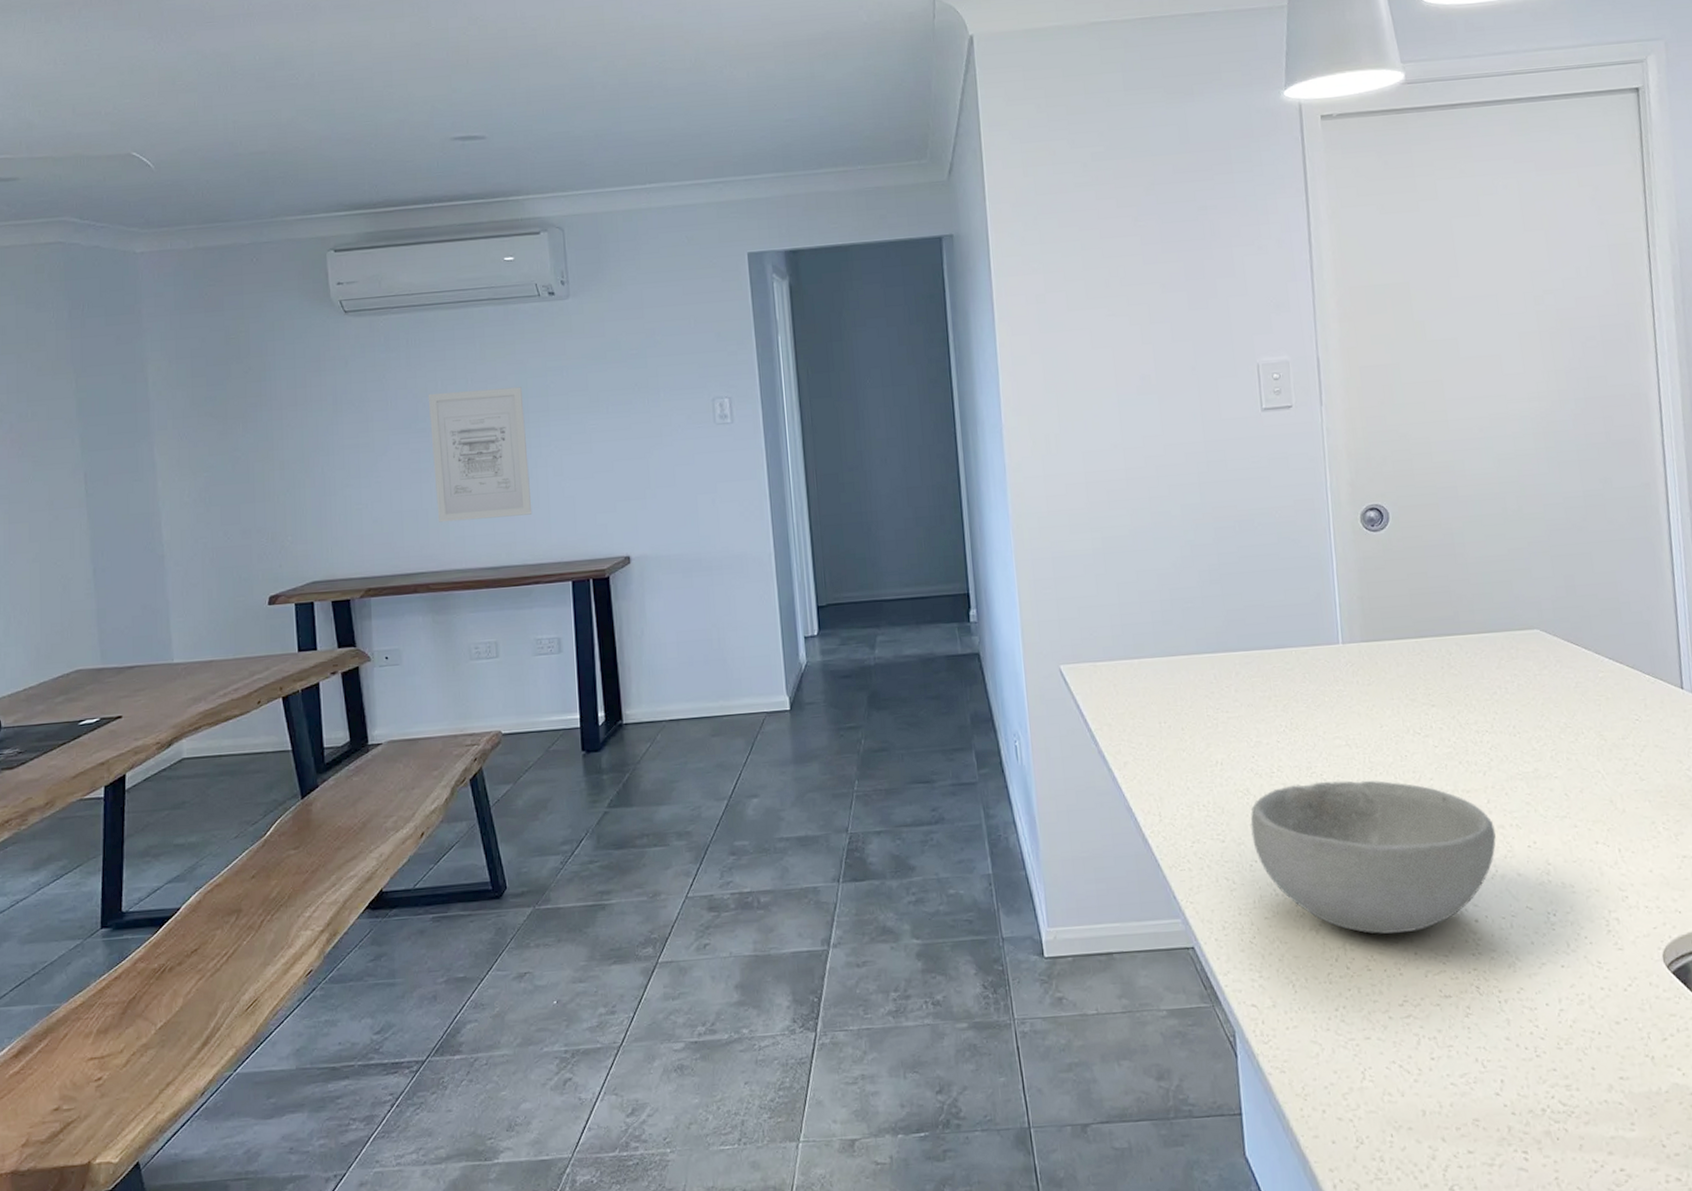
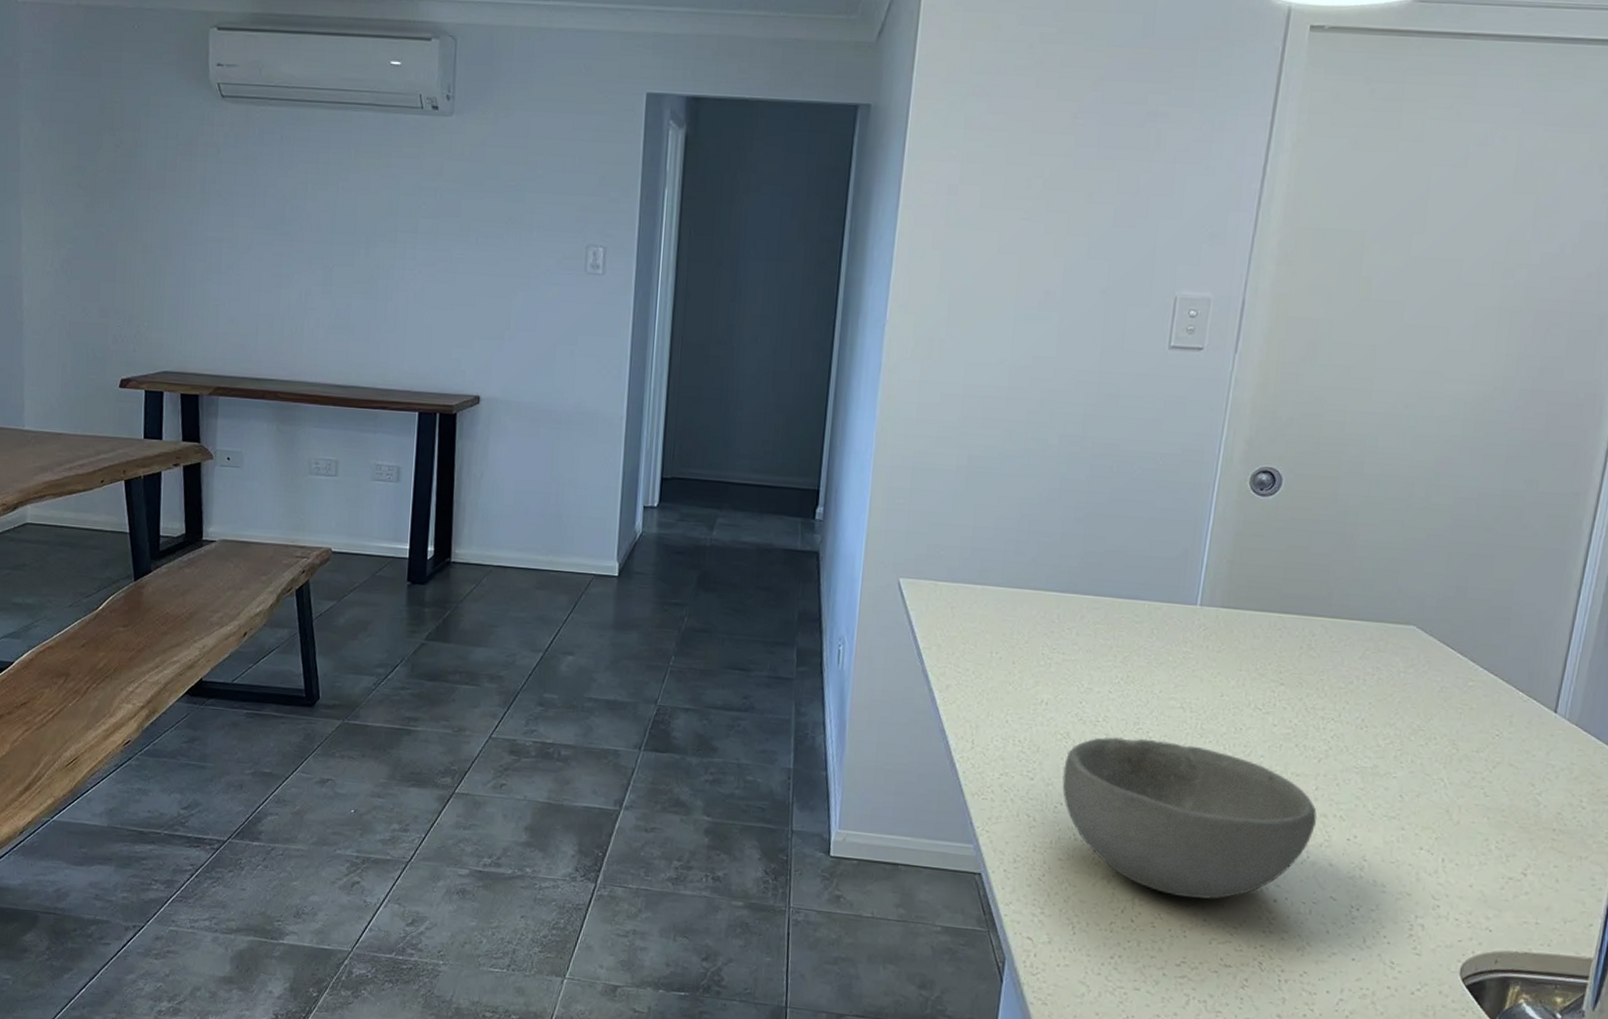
wall art: present [428,387,533,523] -> none [293,196,393,338]

